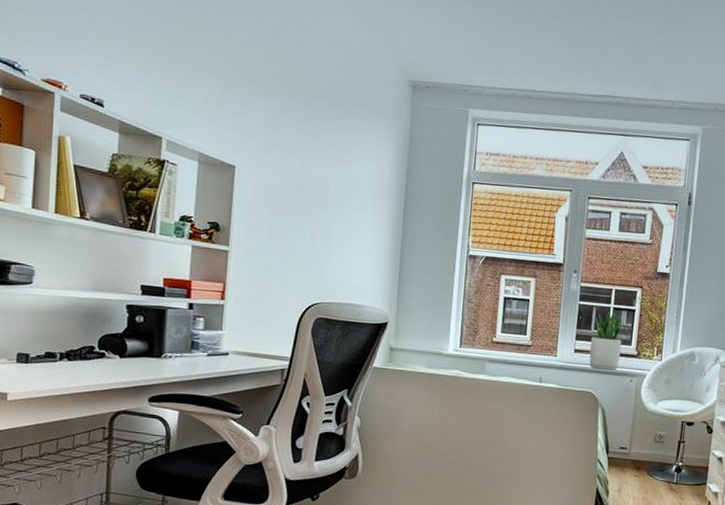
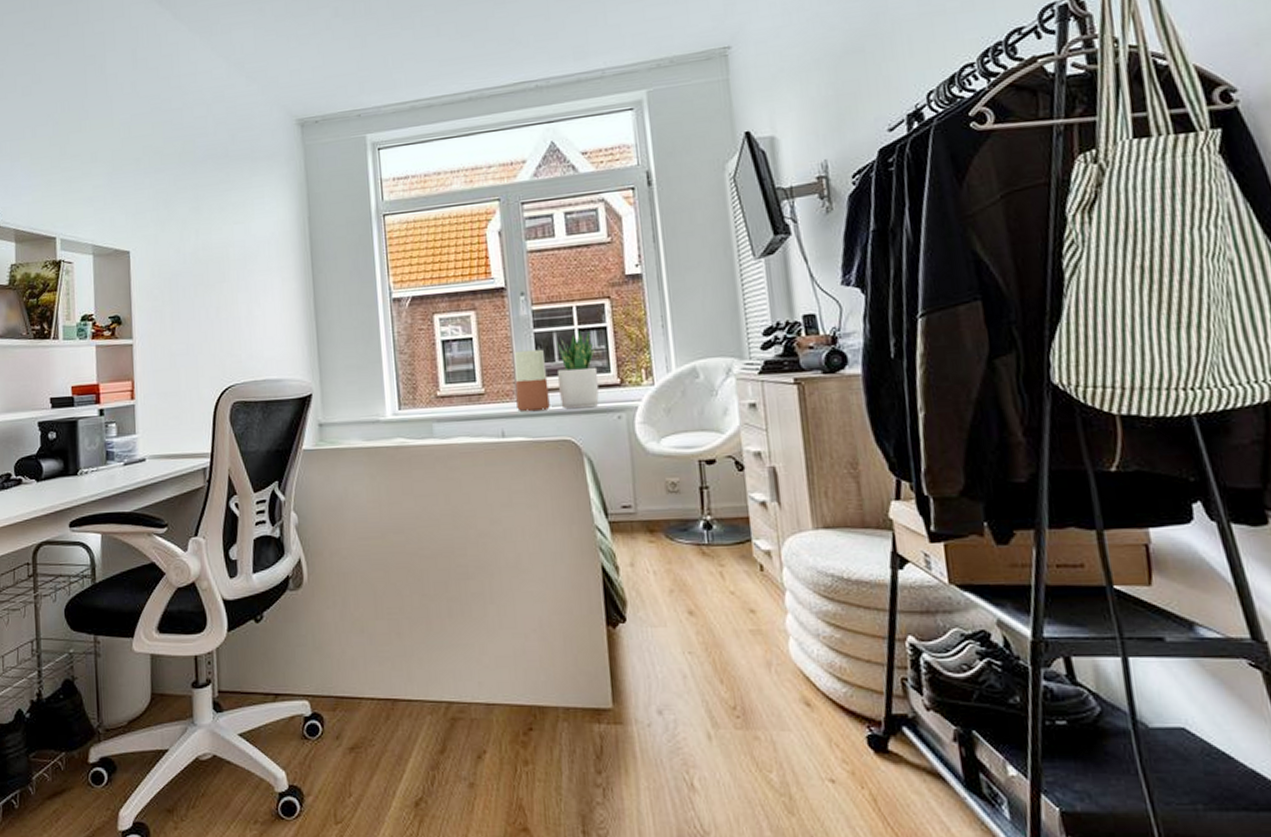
vase: none [555,316,584,366] -> present [514,349,550,411]

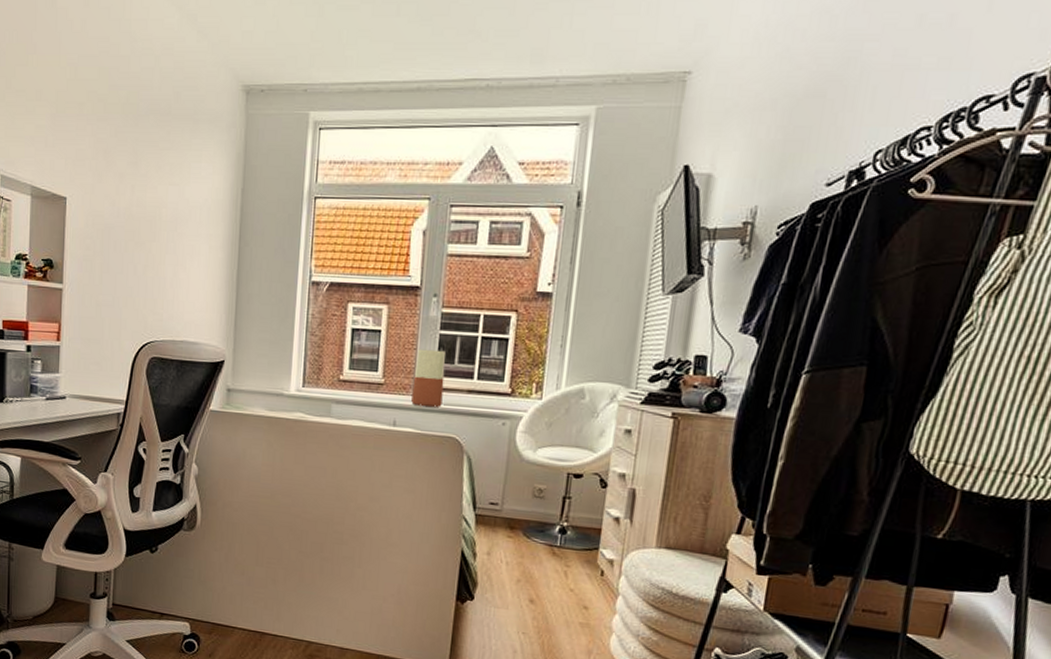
planter: present [557,330,600,409] -> none [452,338,495,412]

